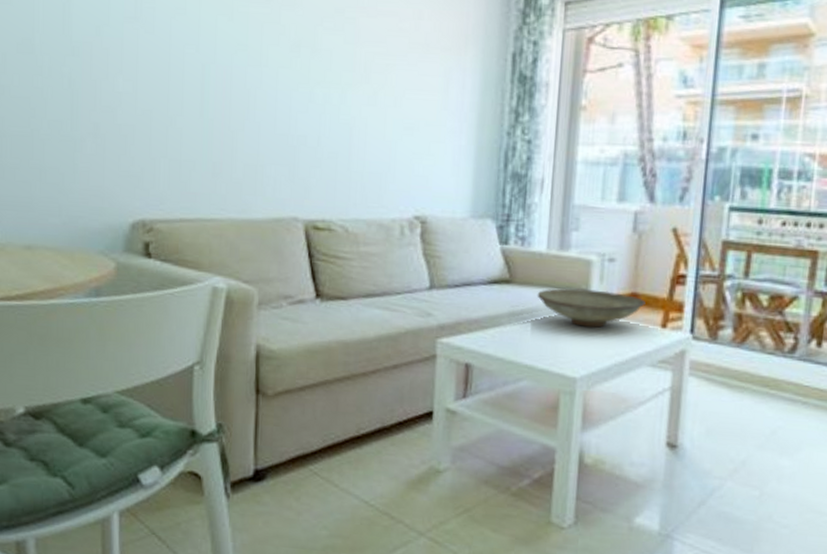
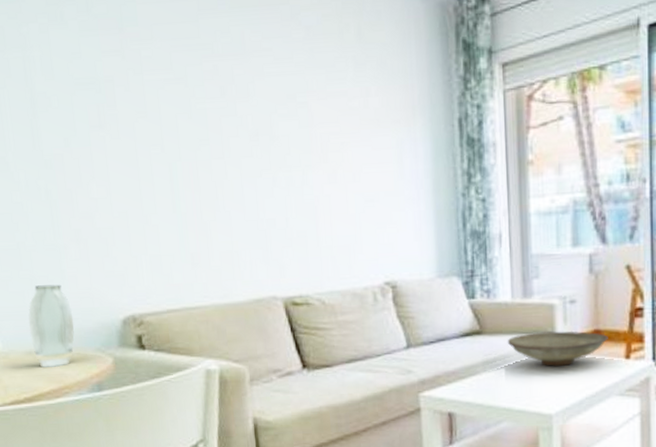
vase: none [31,177,80,267] -> present [28,284,75,368]

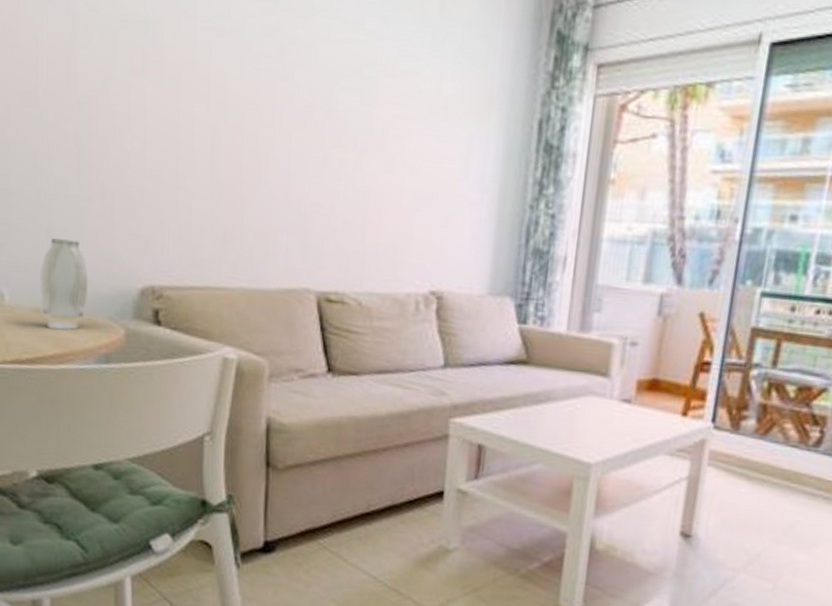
decorative bowl: present [507,330,608,366] -> none [554,371,667,413]

